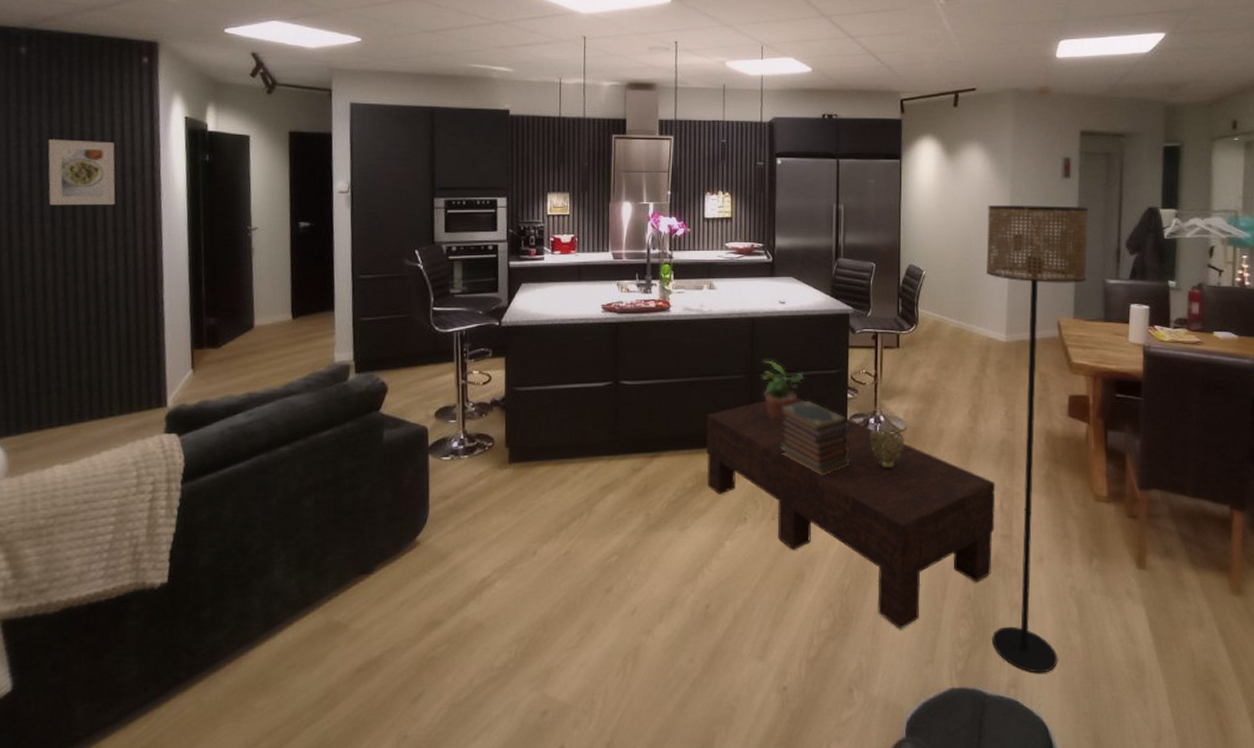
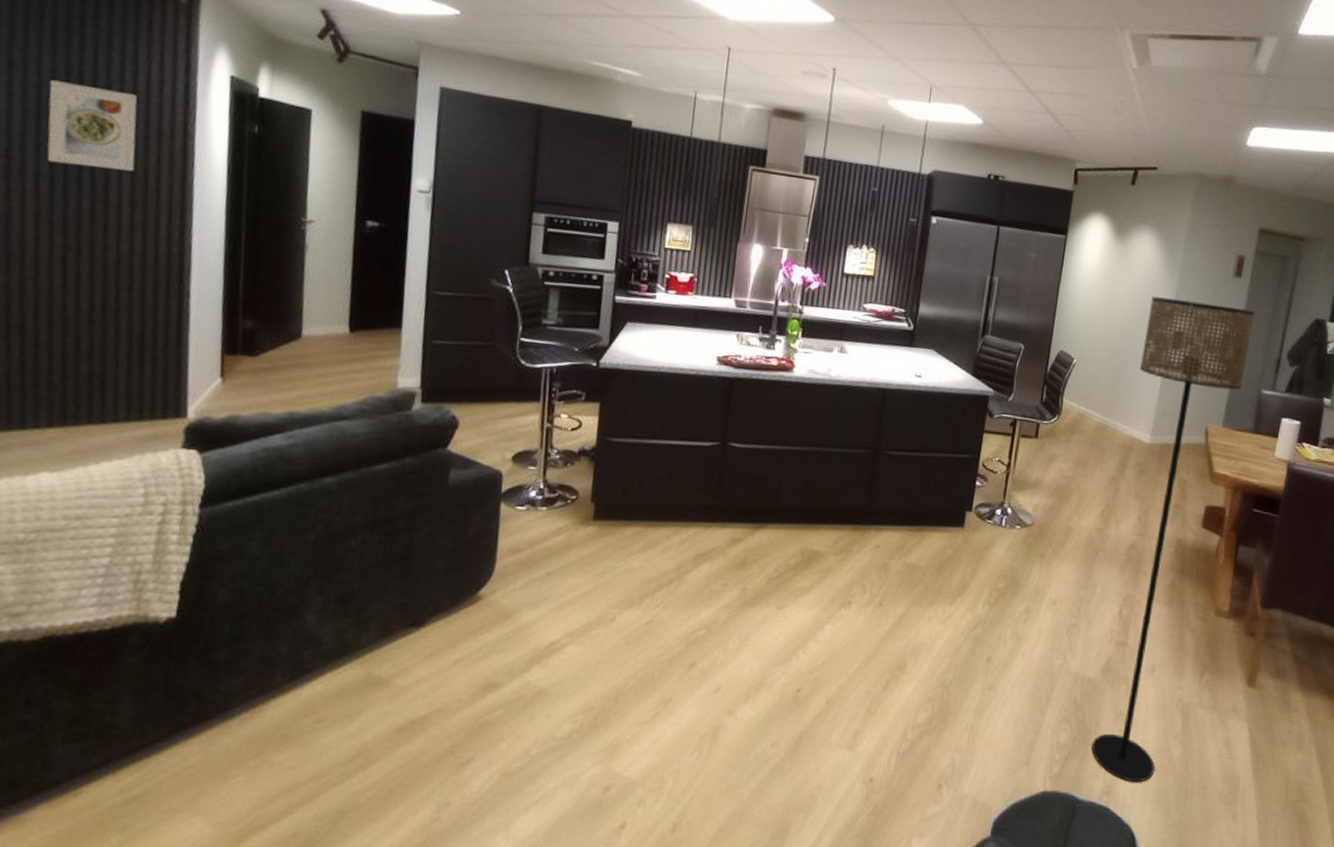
coffee table: present [705,397,996,630] -> none [813,479,1118,729]
potted plant: present [762,360,805,422] -> none [885,436,933,504]
book stack: present [779,401,850,476] -> none [896,484,975,565]
decorative bowl: present [869,427,906,469] -> none [992,519,1031,564]

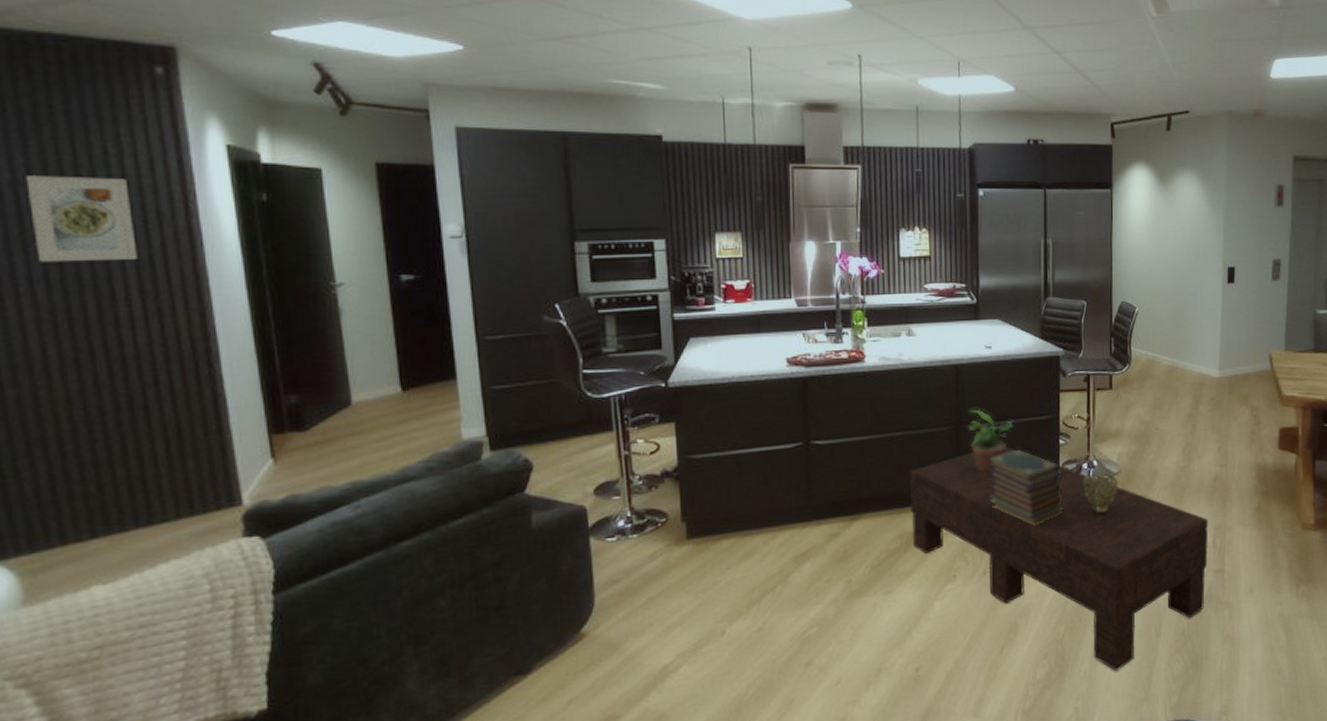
coffee table: none [813,479,1118,729] -> present [908,447,1209,672]
potted plant: none [885,436,933,504] -> present [968,409,1015,474]
book stack: none [896,484,975,565] -> present [989,450,1063,526]
decorative bowl: none [992,519,1031,564] -> present [1082,472,1120,514]
floor lamp: present [1092,296,1255,783] -> none [1199,235,1301,699]

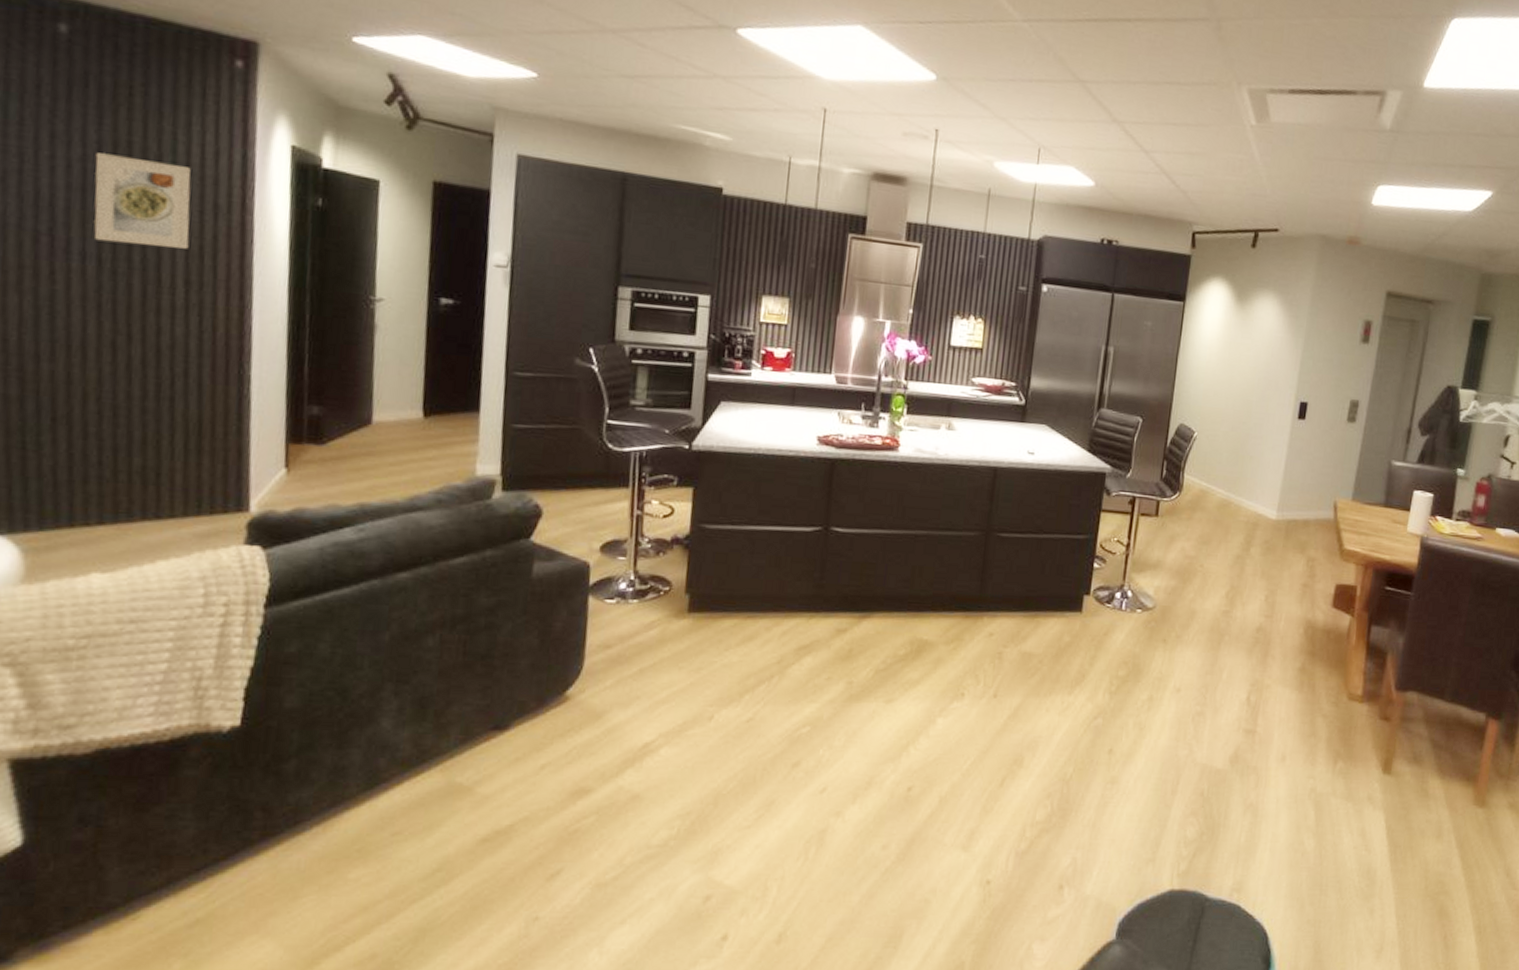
coffee table: present [908,447,1209,672] -> none [923,562,1245,825]
potted plant: present [968,409,1015,474] -> none [998,517,1048,589]
book stack: present [989,450,1063,526] -> none [1010,567,1093,653]
decorative bowl: present [1082,472,1120,514] -> none [1112,603,1153,650]

